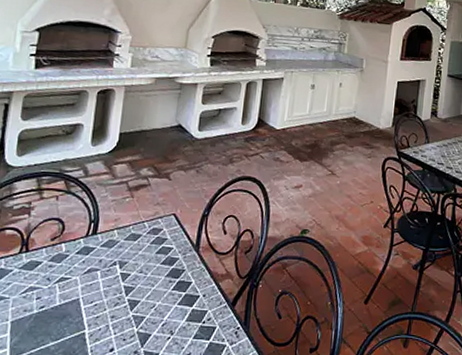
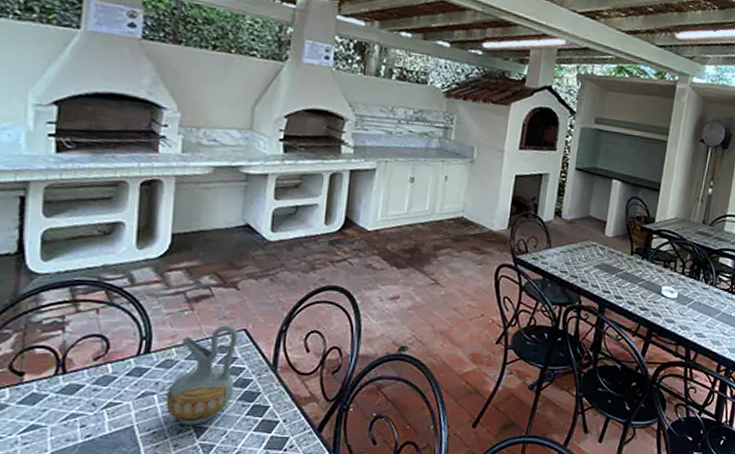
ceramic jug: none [106,210,169,299] -> present [165,325,238,425]

